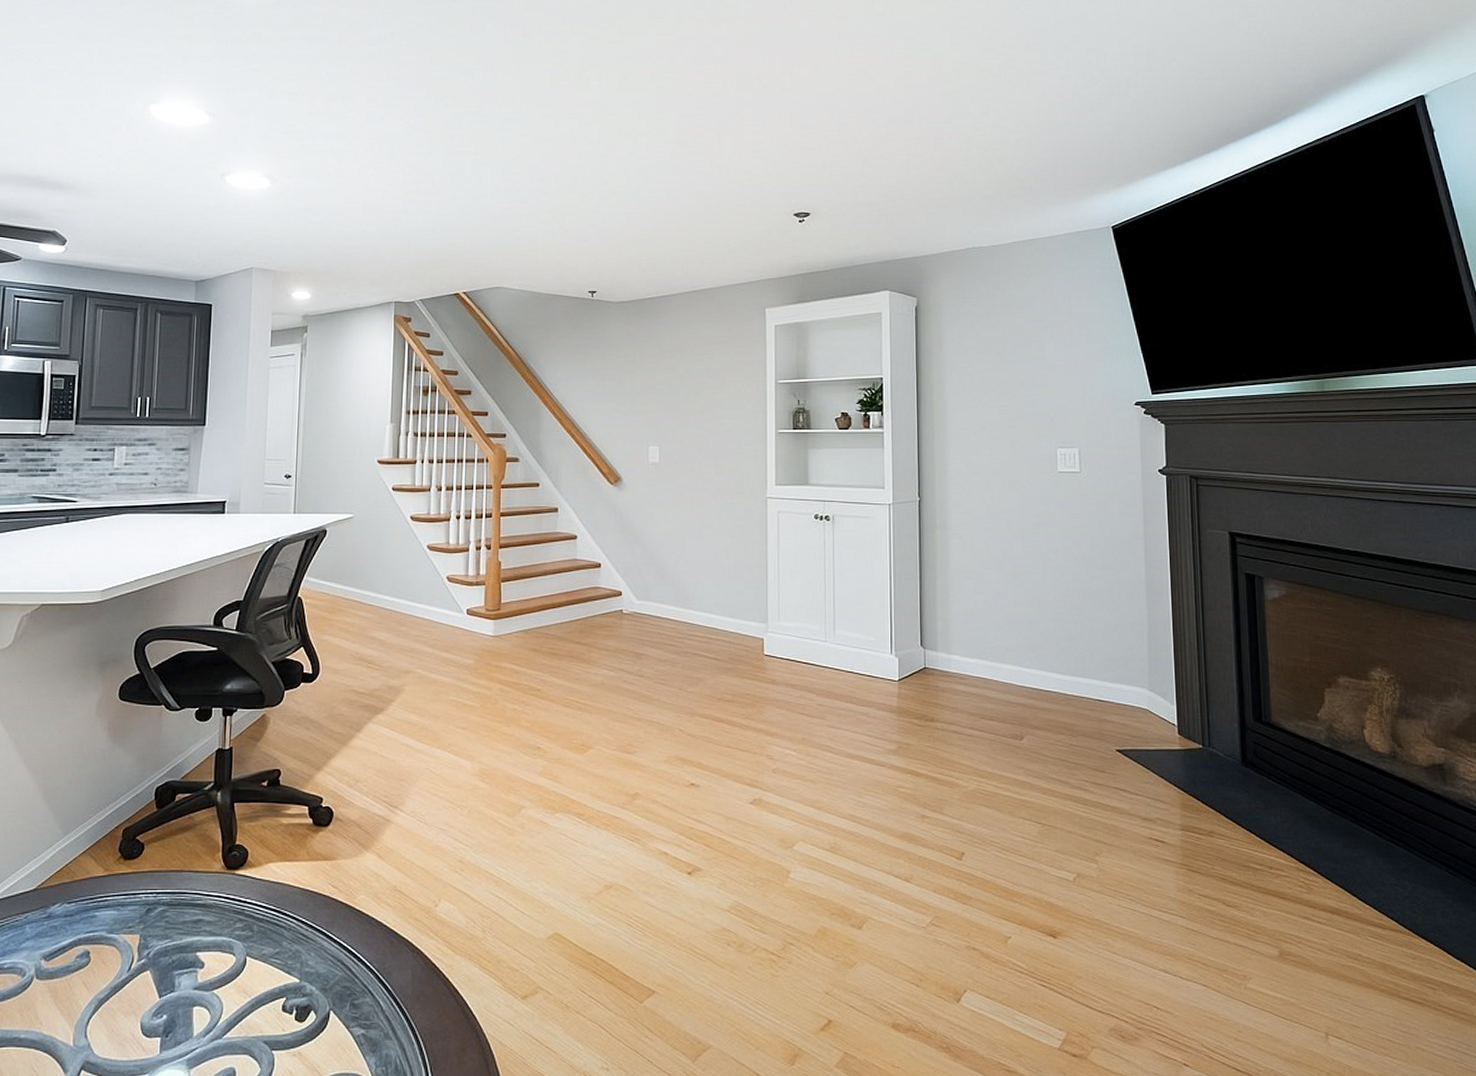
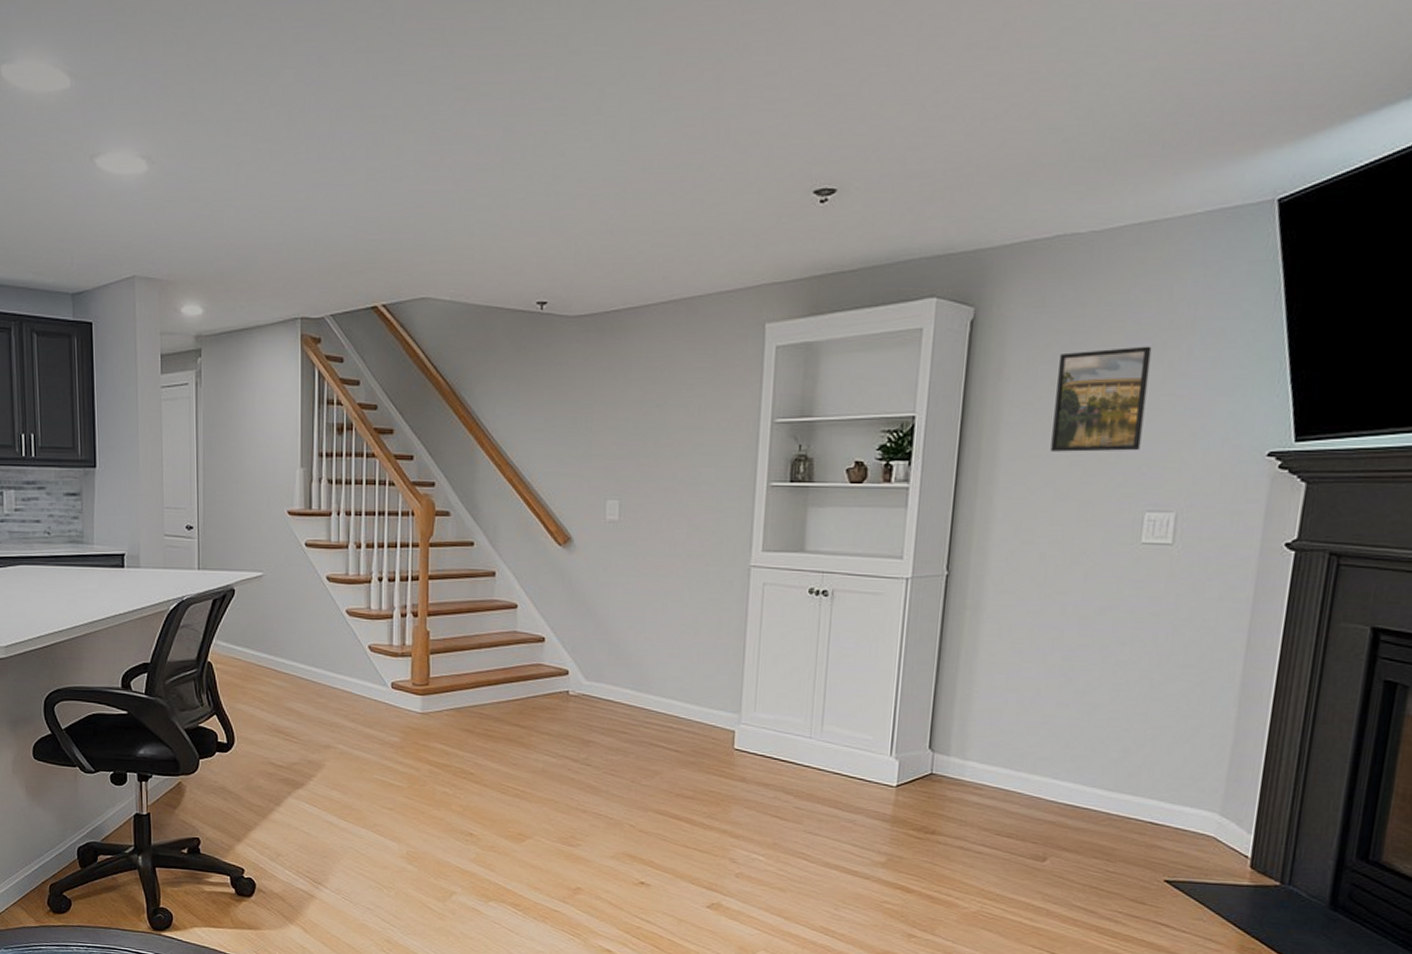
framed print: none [982,326,1047,404] -> present [1050,346,1152,452]

